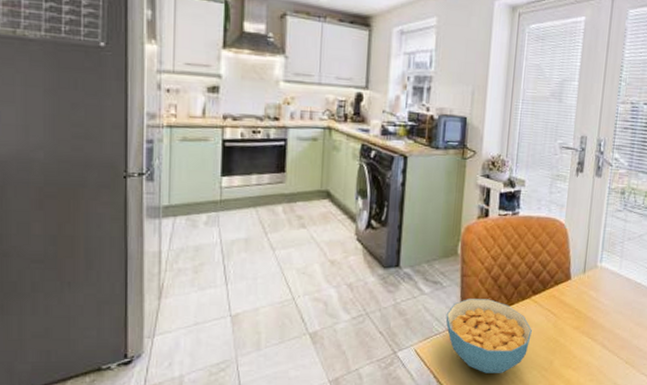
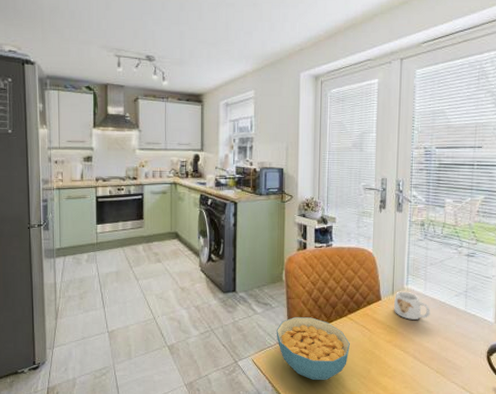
mug: none [584,269,625,303] -> present [394,291,431,320]

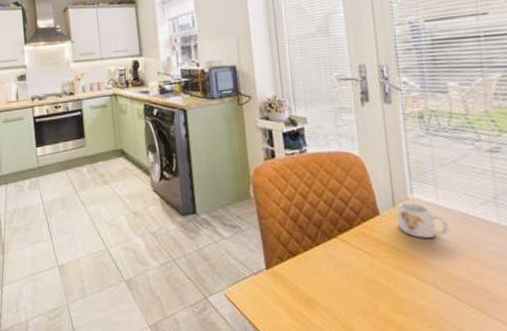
cereal bowl: present [276,317,350,380] -> none [250,240,347,319]

